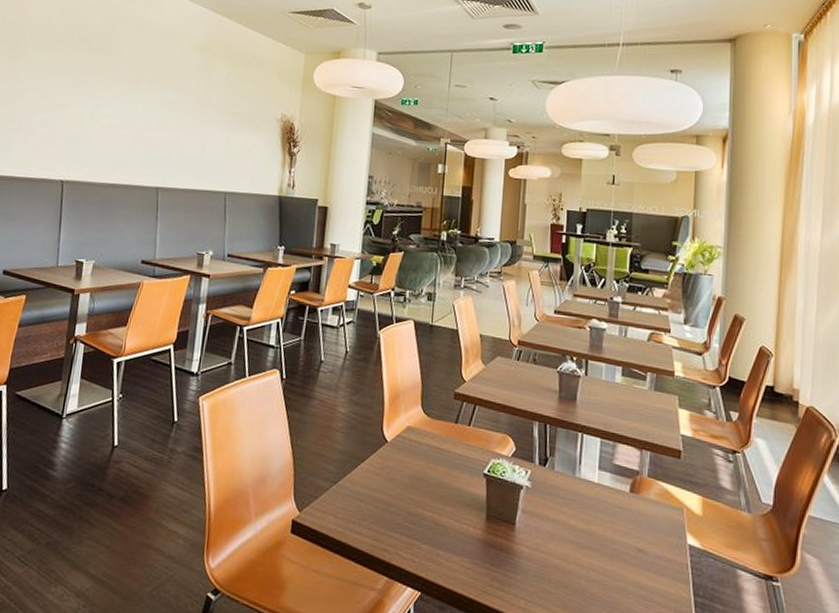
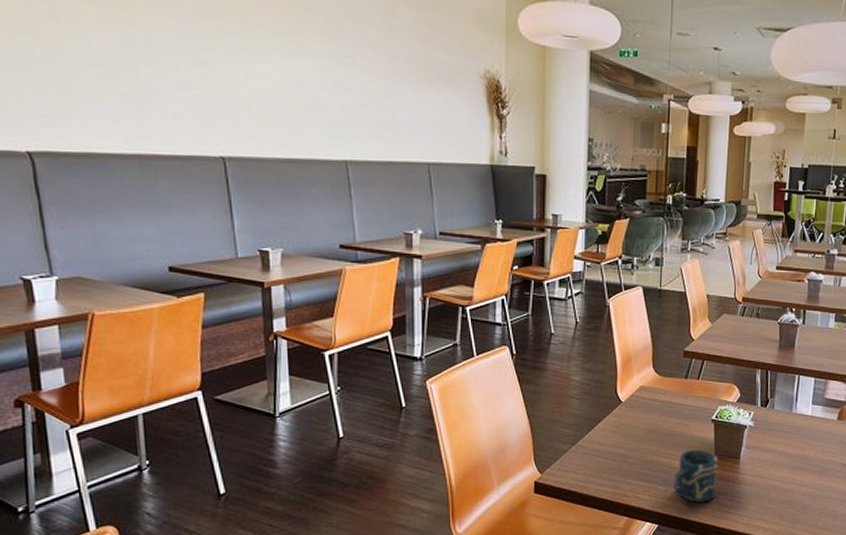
cup: none [439,506,490,574] -> present [673,450,718,503]

